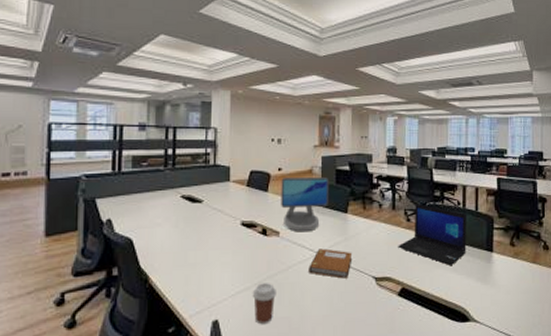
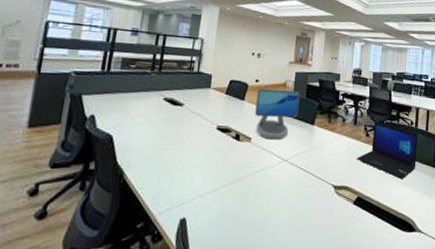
coffee cup: present [252,283,276,325] -> none [220,185,243,225]
notebook: present [309,248,353,279] -> none [275,156,316,185]

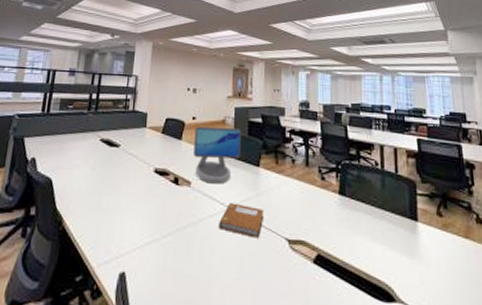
notebook: none [275,156,316,185] -> present [219,203,264,238]
laptop: present [357,121,418,178] -> none [312,161,388,233]

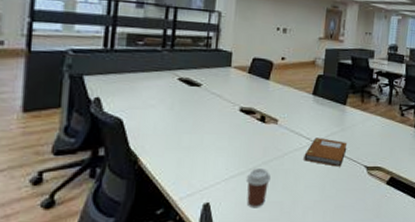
coffee cup: none [160,236,185,283] -> present [245,169,271,208]
computer monitor: present [194,127,242,184] -> none [281,67,332,121]

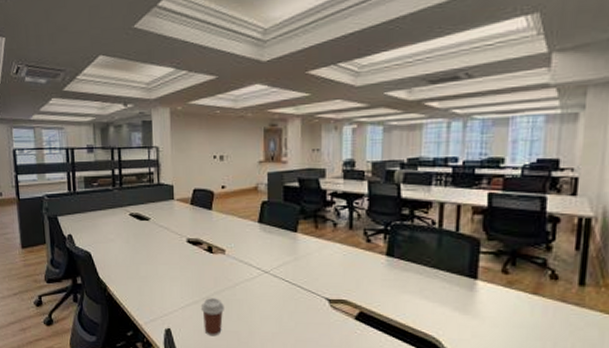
notebook: present [304,138,348,167] -> none [256,268,303,299]

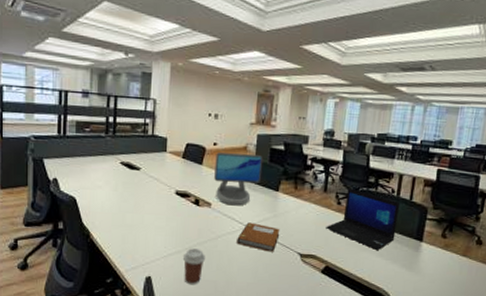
computer monitor: none [225,195,277,251] -> present [214,152,264,206]
notebook: none [256,268,303,299] -> present [237,222,280,252]
laptop: none [356,223,443,291] -> present [326,188,399,250]

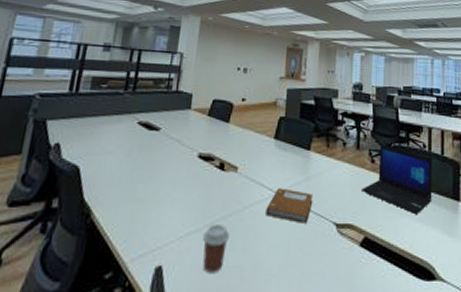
computer monitor: present [214,152,264,206] -> none [242,109,294,169]

